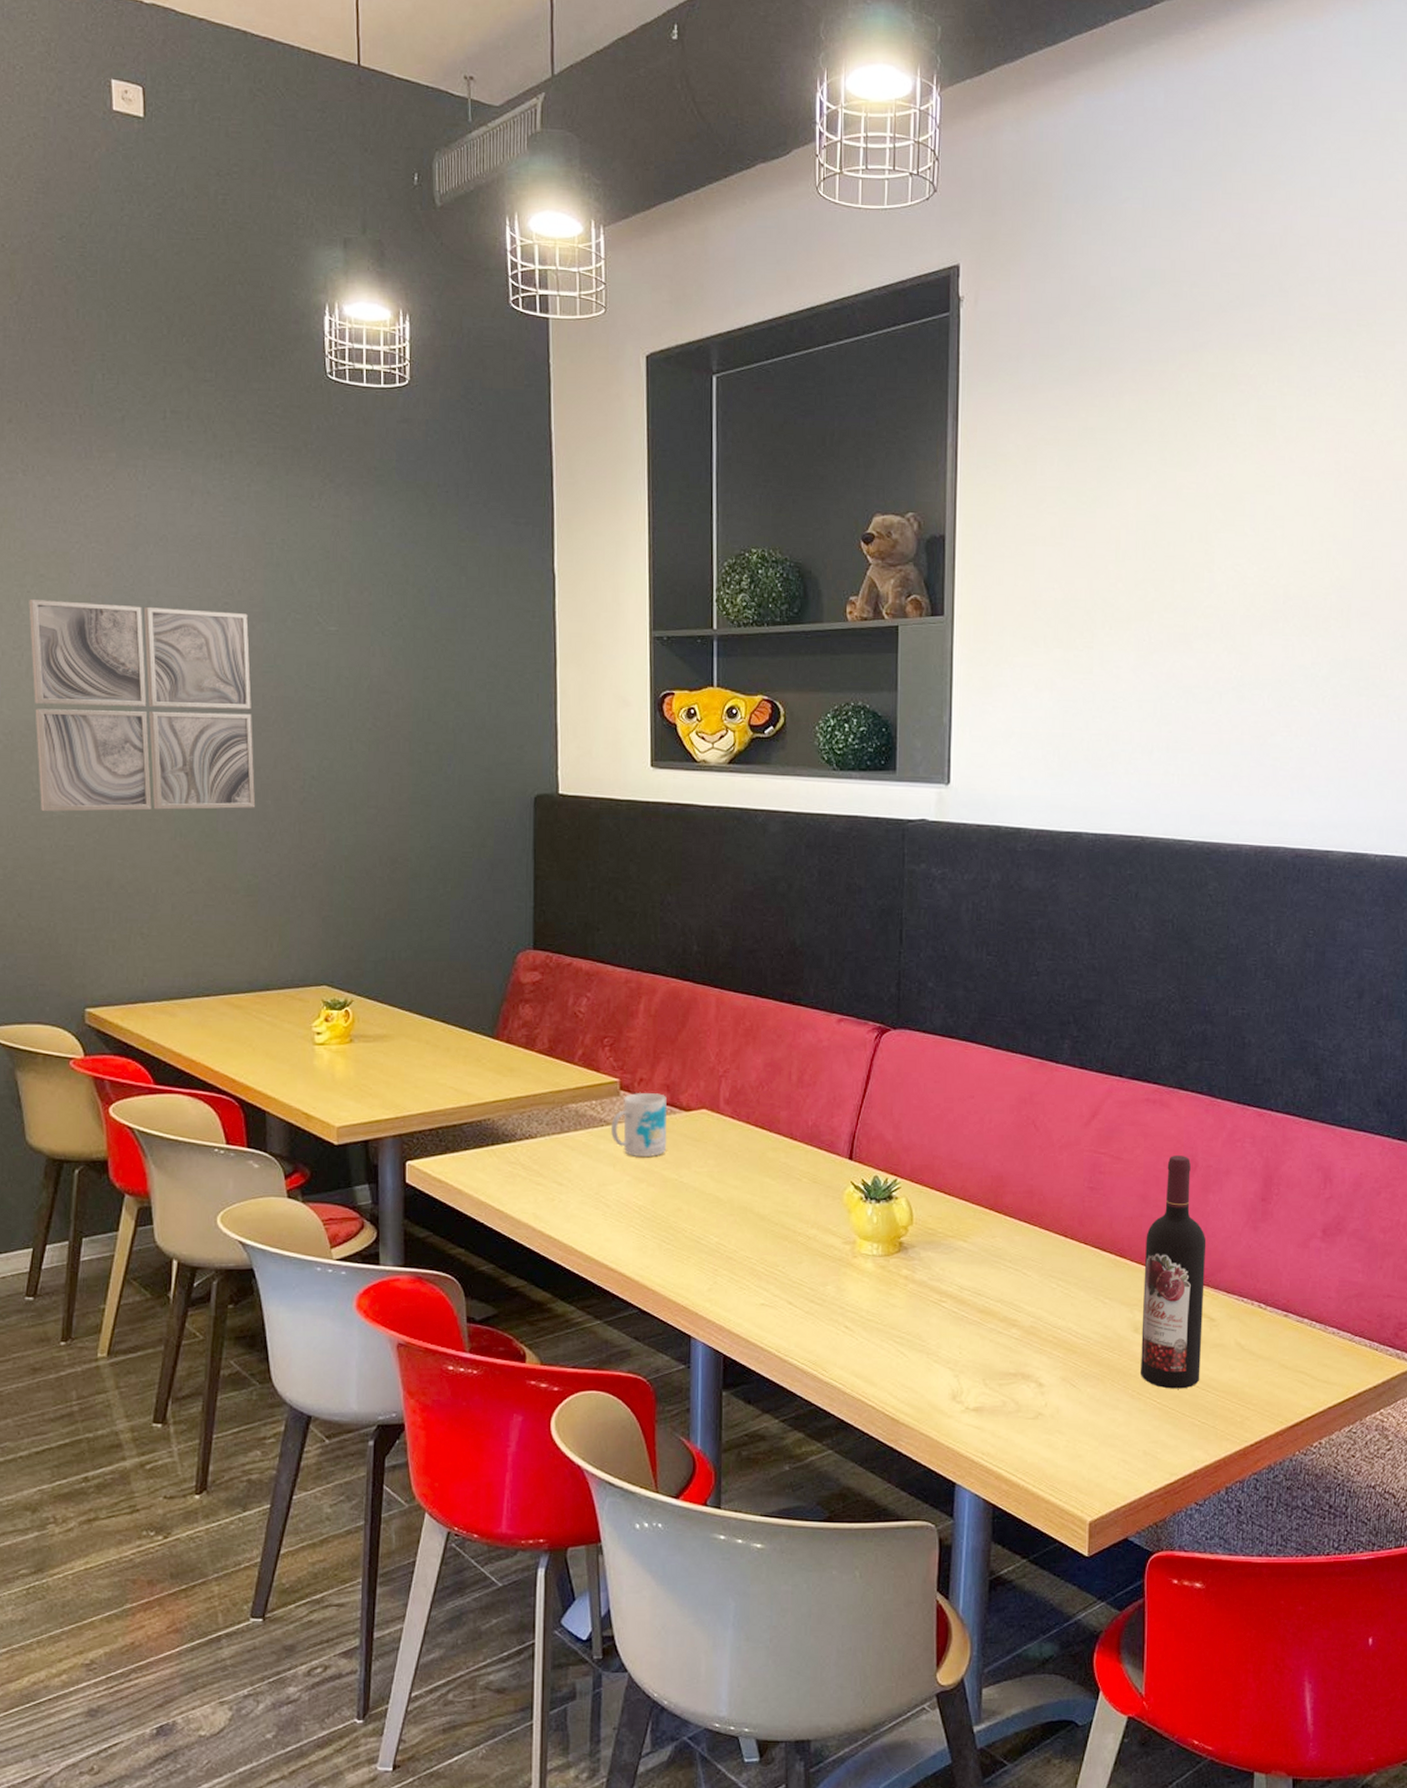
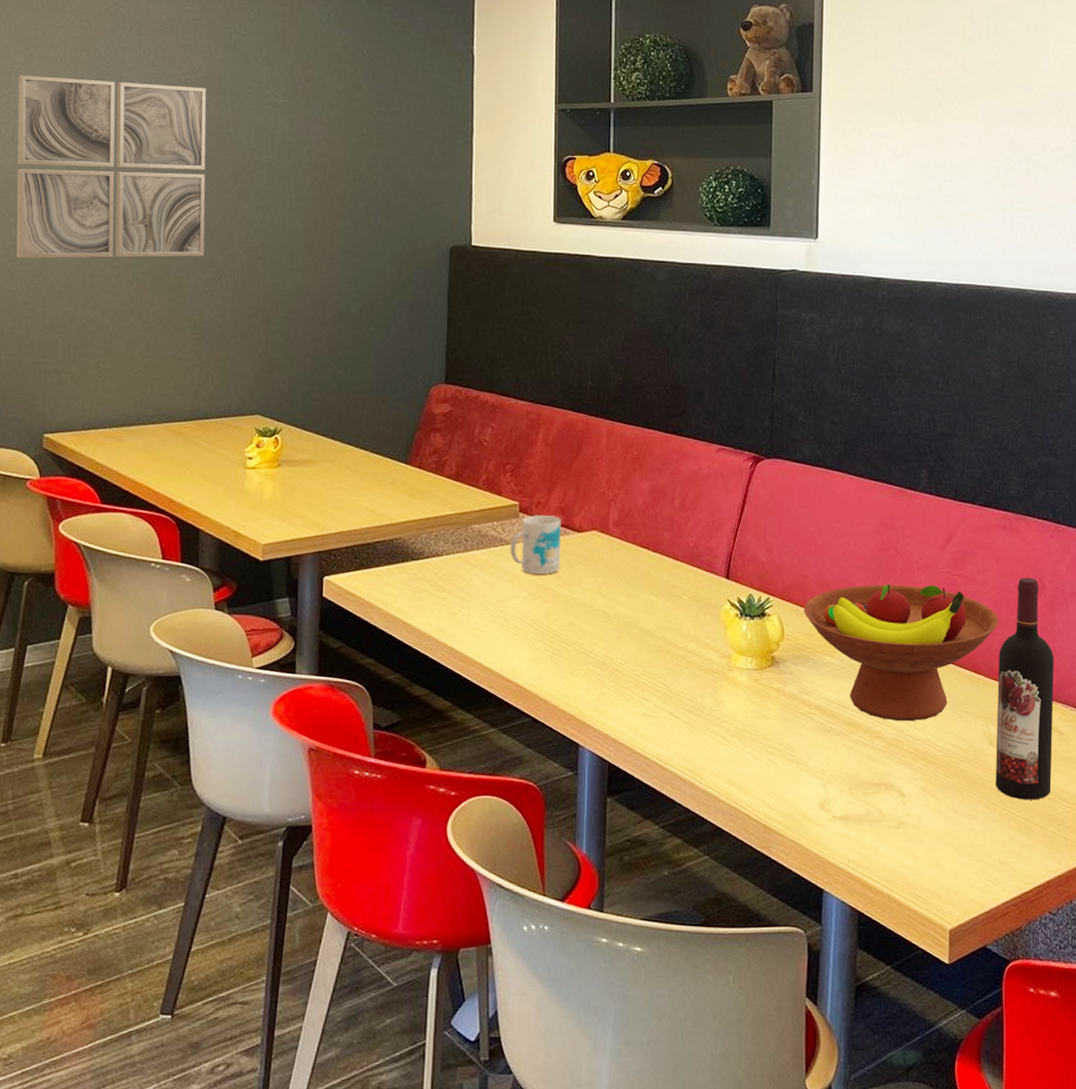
fruit bowl: none [934,1163,1147,1308] -> present [804,583,999,721]

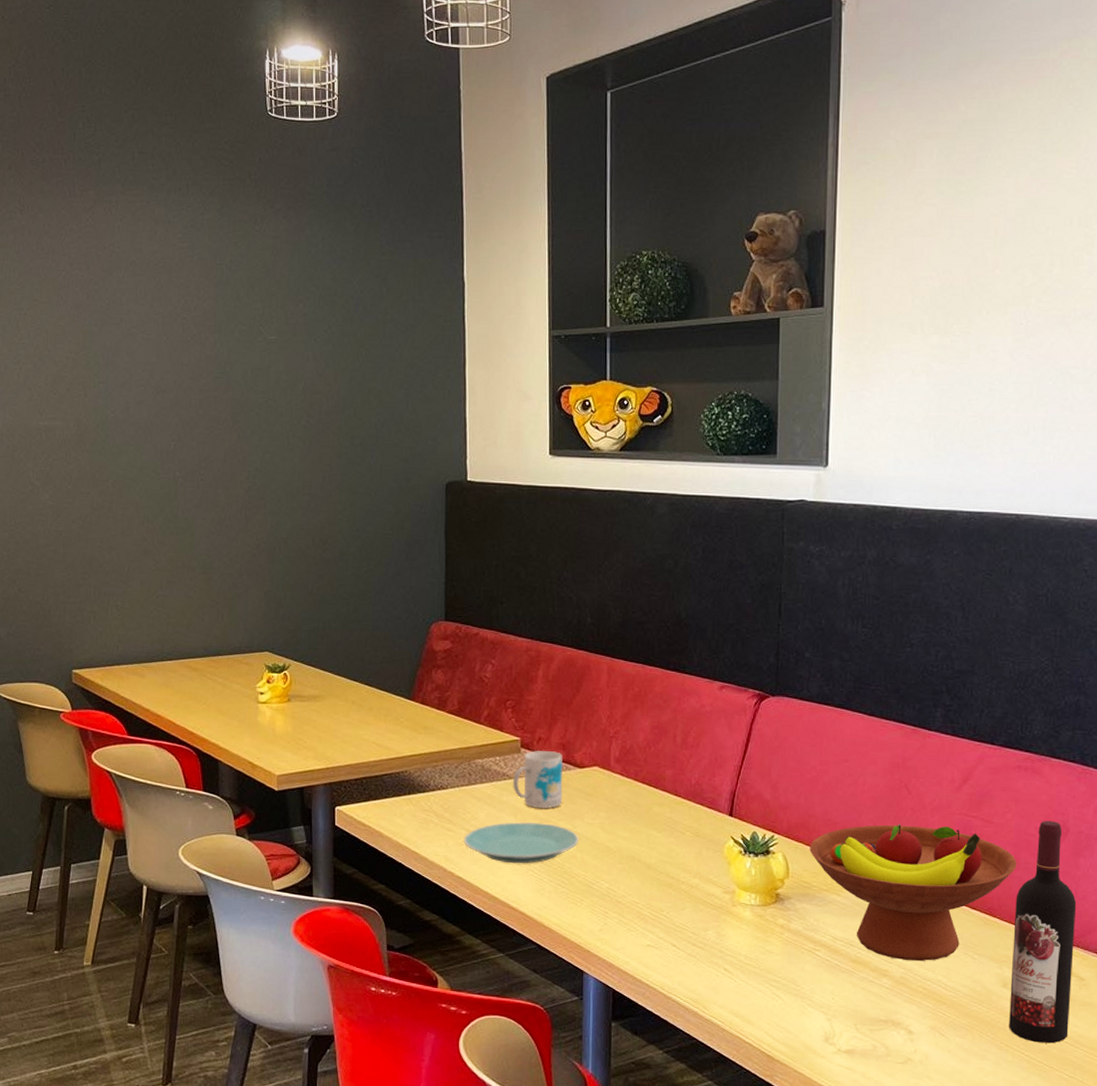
wall art: present [16,74,207,258] -> none [25,320,209,502]
plate: none [458,588,577,633] -> present [463,821,579,864]

